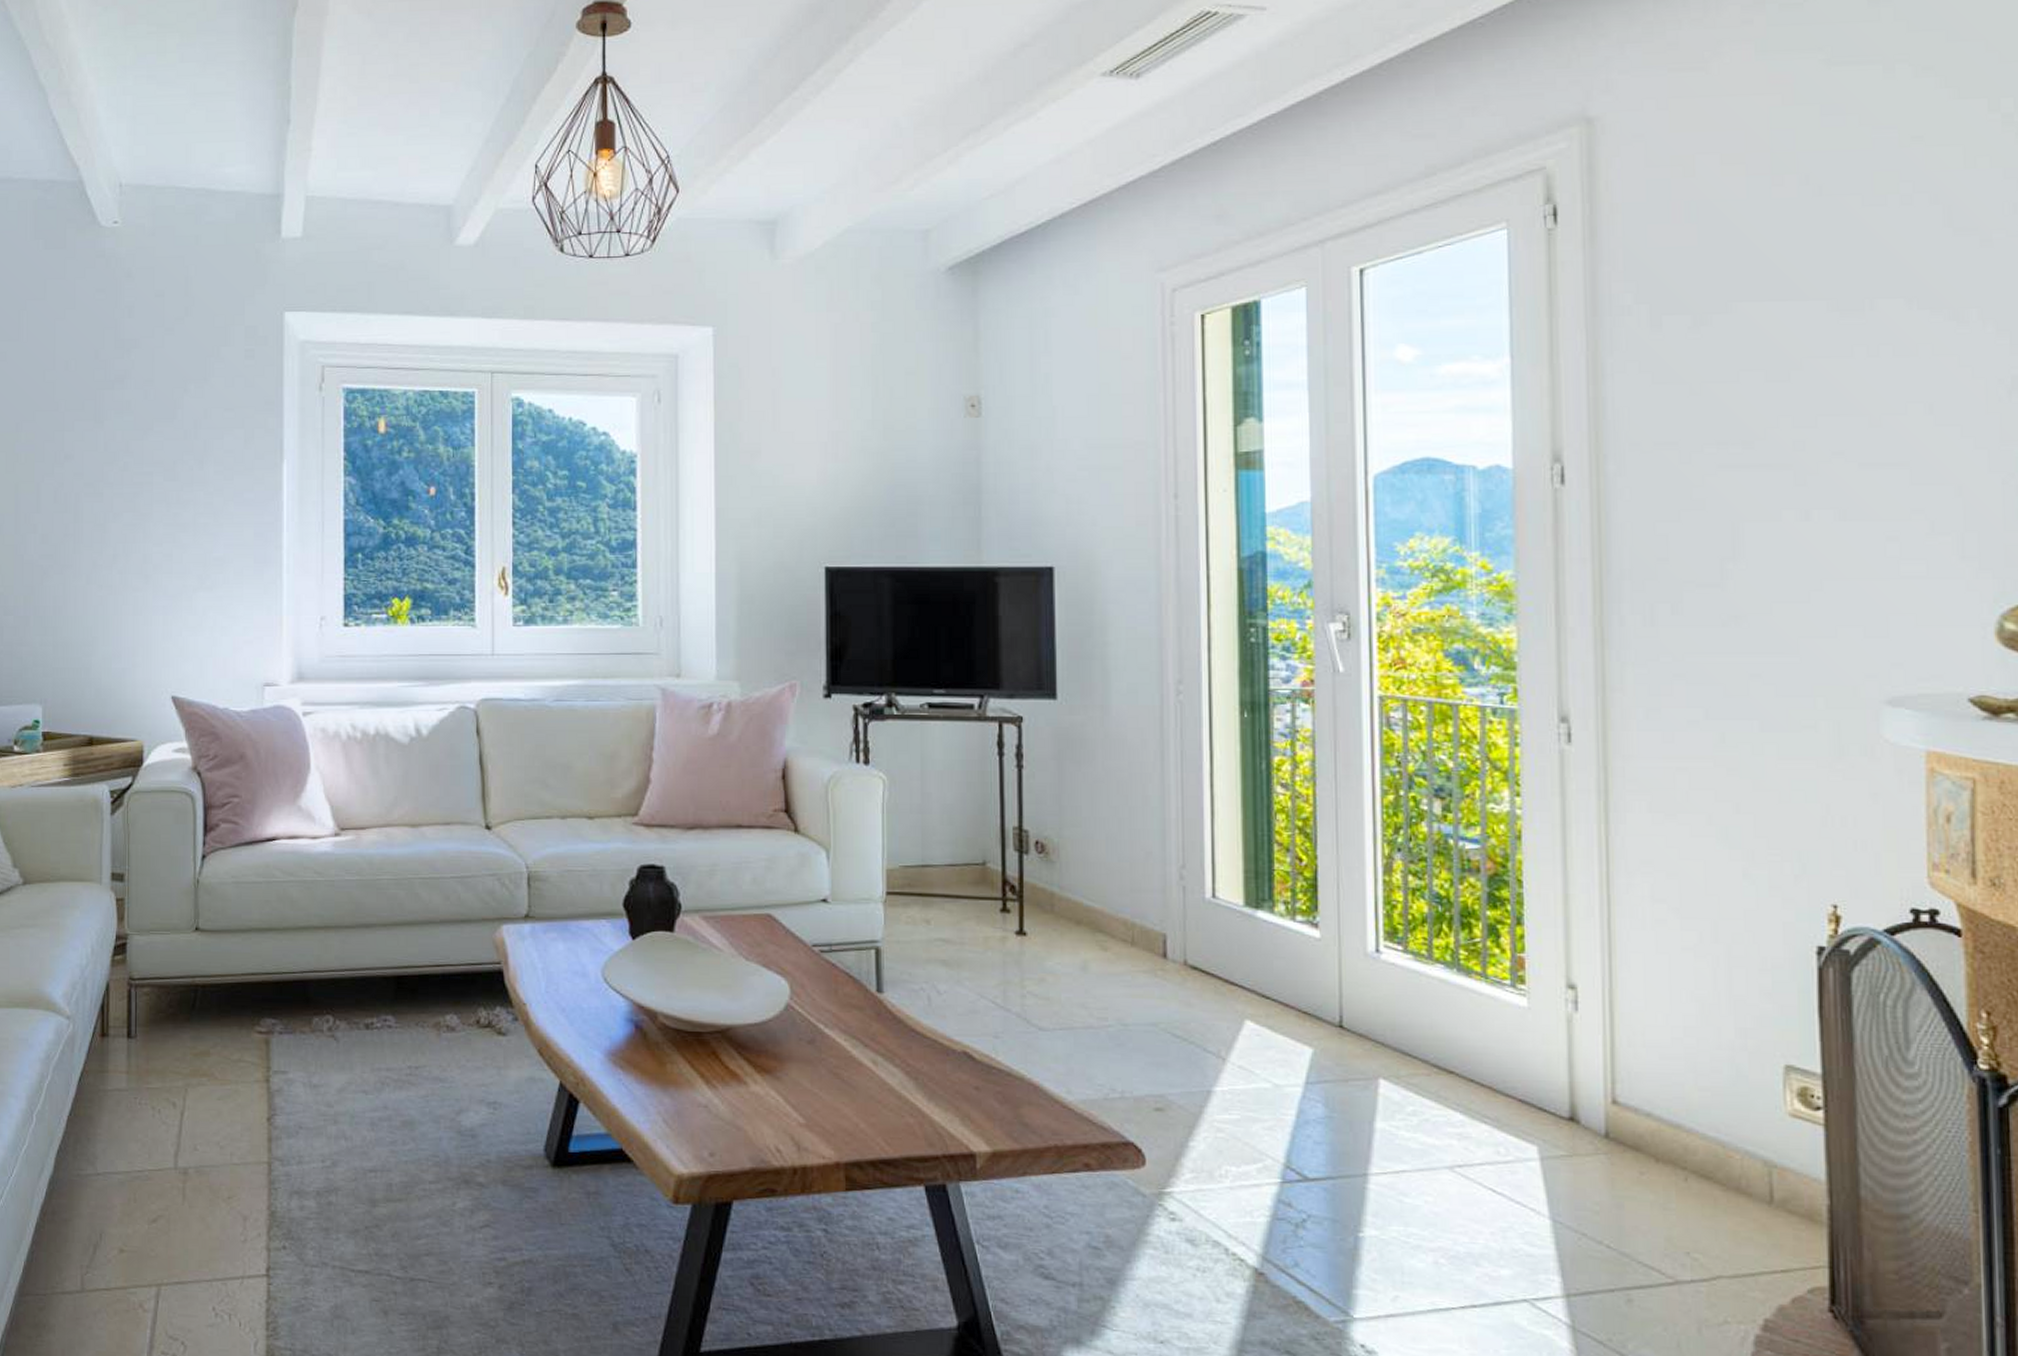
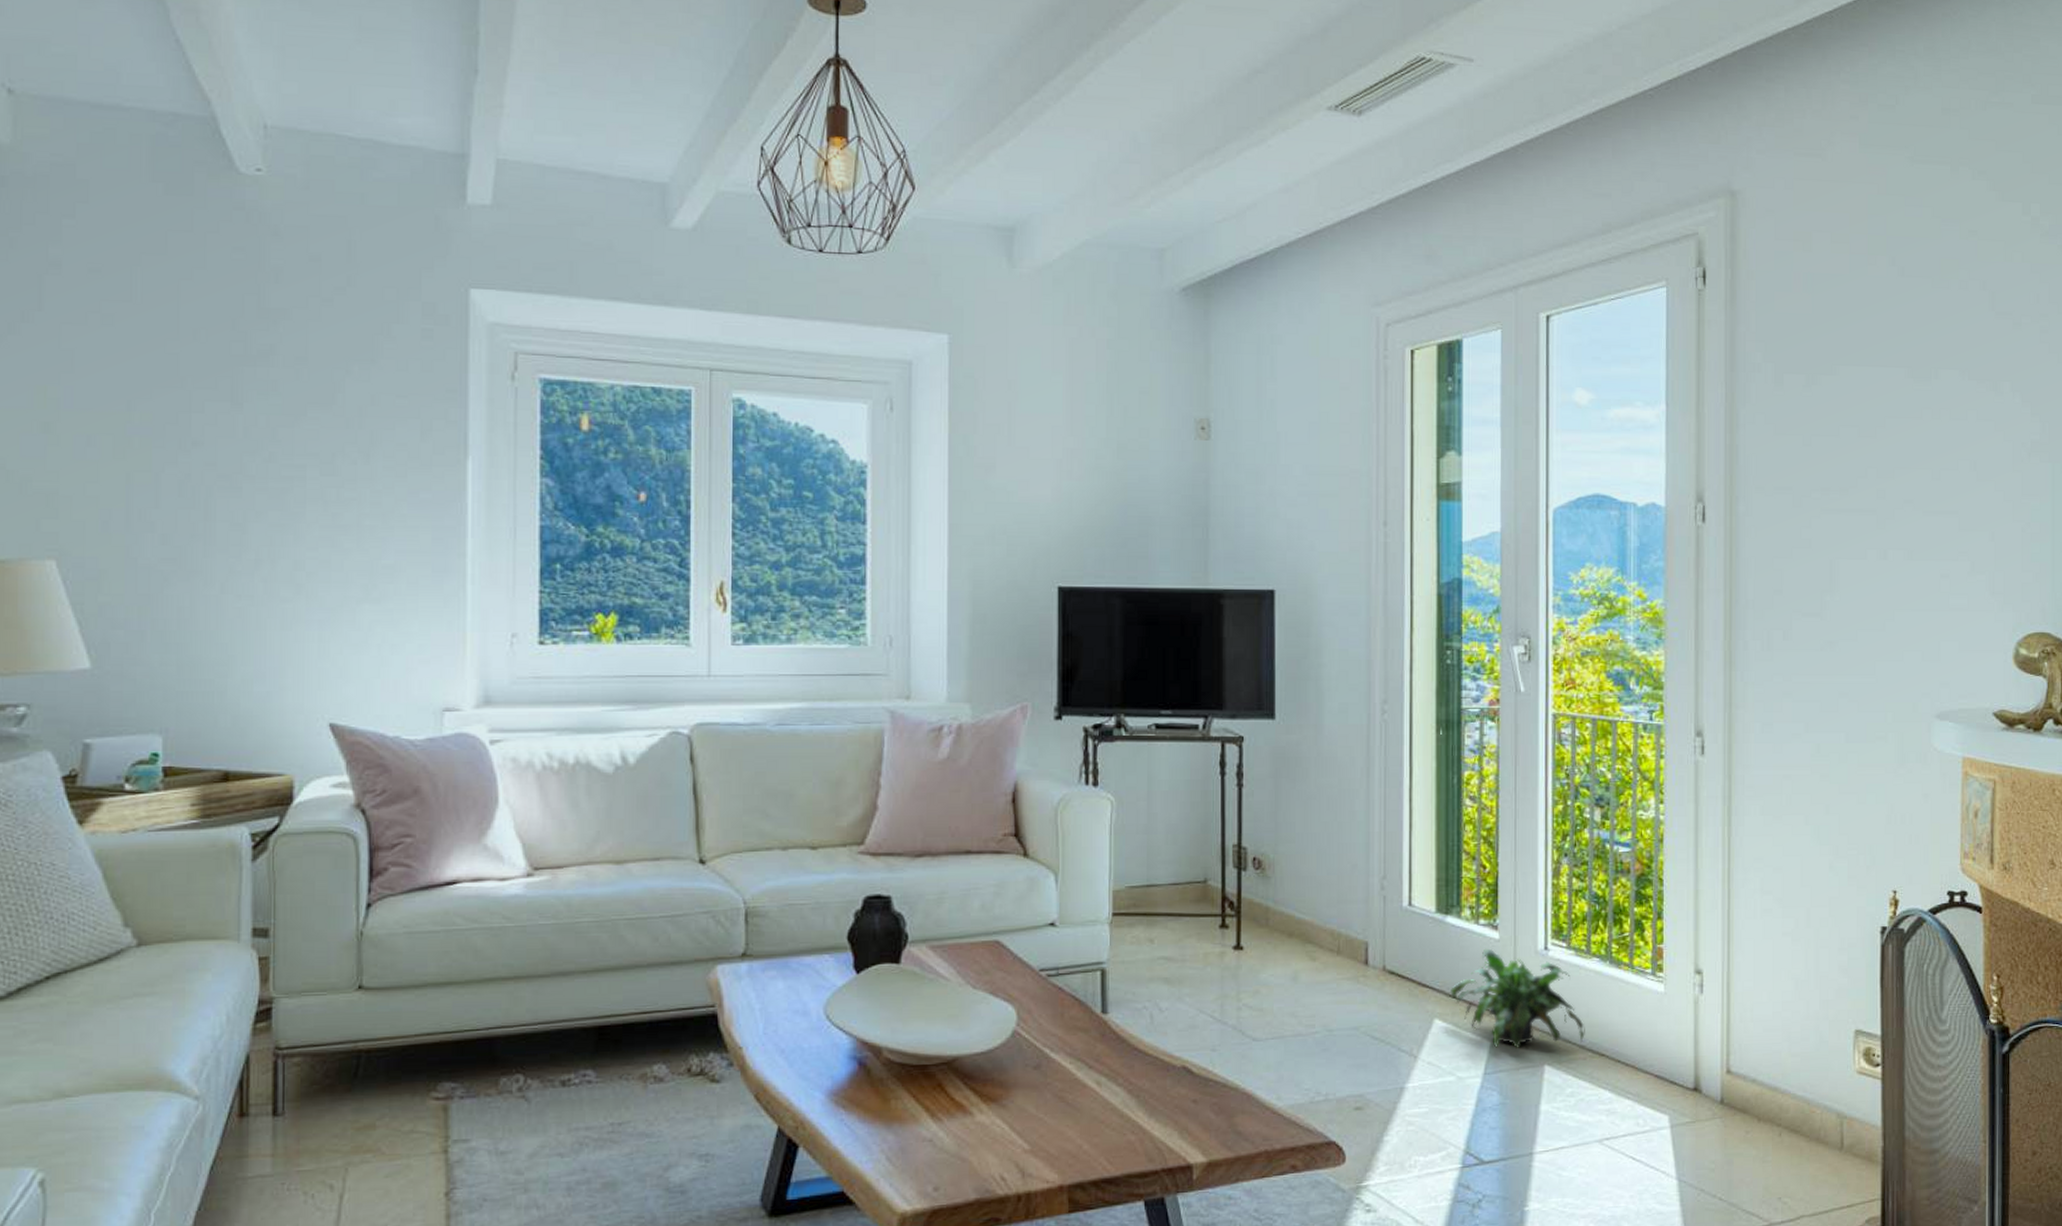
potted plant: none [1263,947,1429,1058] -> present [1450,948,1585,1049]

